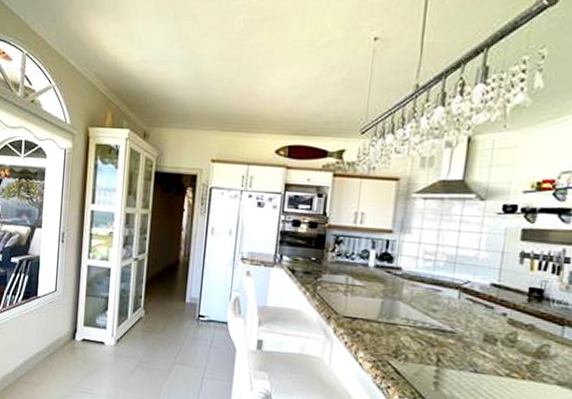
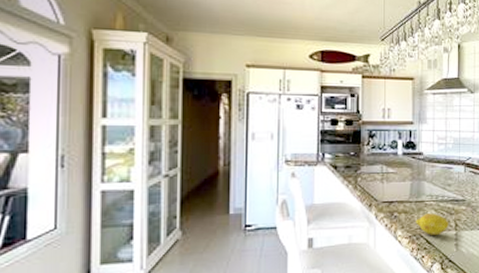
fruit: none [383,339,428,367] -> present [416,213,449,236]

